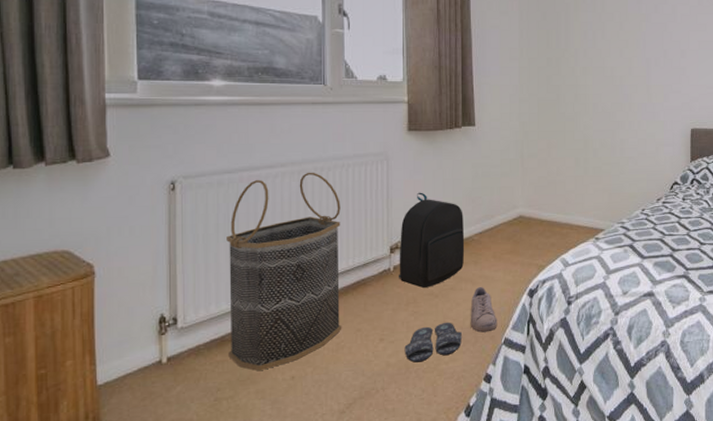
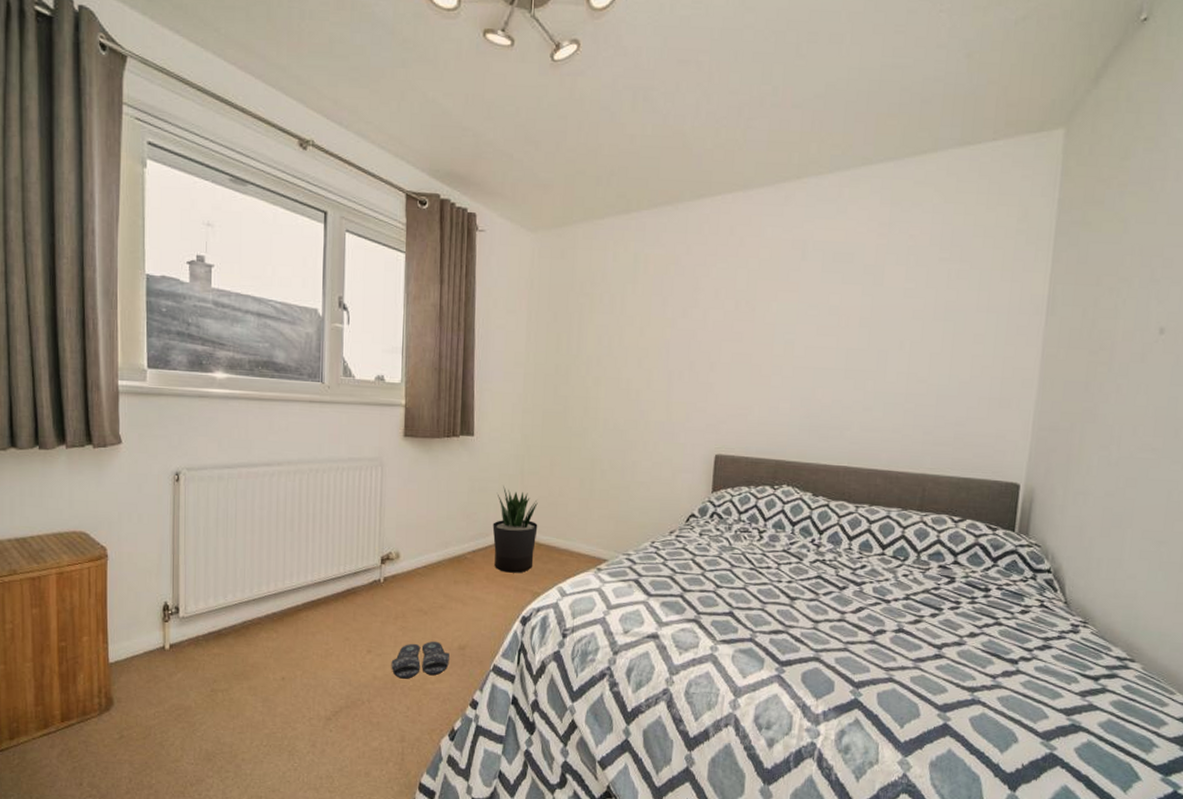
basket: present [226,172,342,372] -> none [224,472,334,669]
backpack: present [399,192,465,288] -> none [389,502,457,603]
shoe: present [470,287,498,333] -> none [458,608,487,657]
planter: none [497,169,539,250] -> present [492,485,538,573]

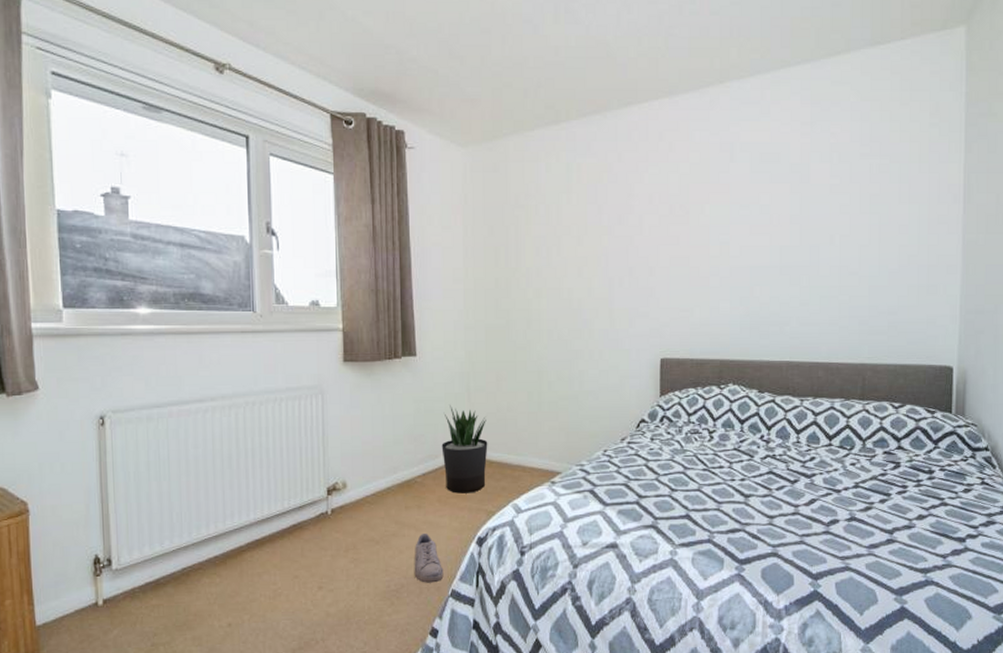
slippers: present [391,641,450,679] -> none [344,570,405,613]
shoe: none [458,608,487,657] -> present [414,534,444,583]

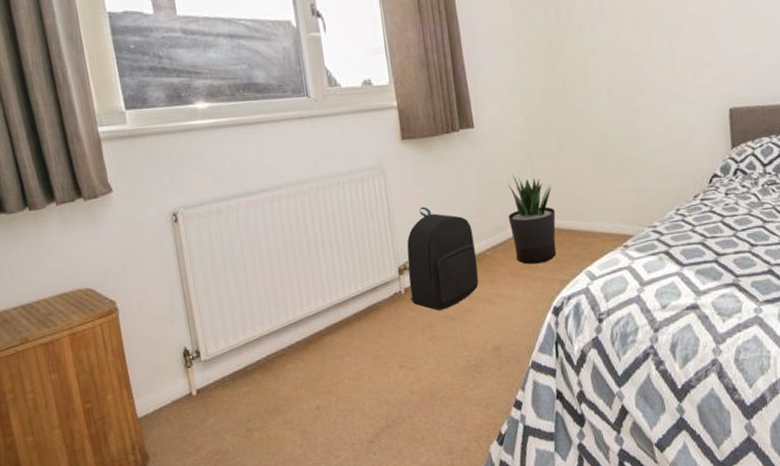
backpack: none [336,429,407,533] -> present [407,206,479,310]
shoe: present [414,534,444,583] -> none [491,307,523,356]

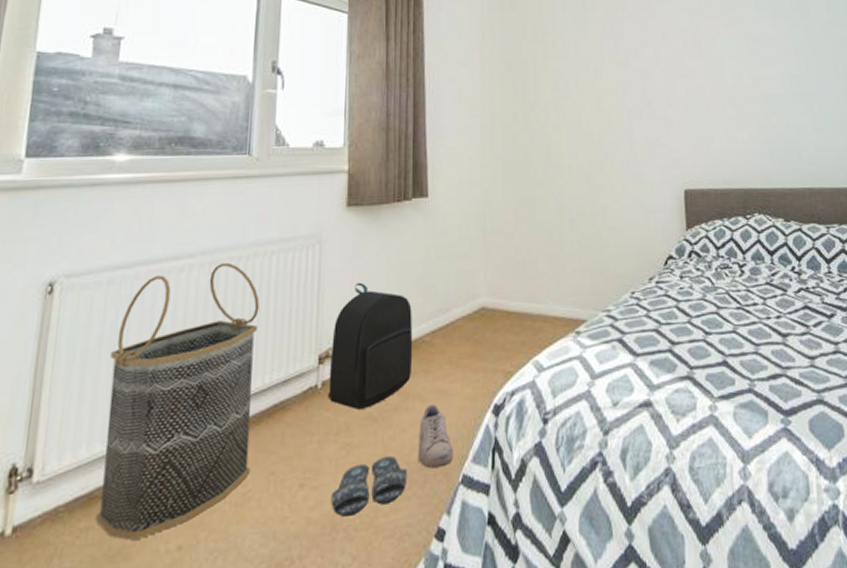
basket: none [234,192,360,402] -> present [95,262,260,541]
slippers: none [425,345,486,390] -> present [331,455,407,517]
shoe: none [491,307,523,356] -> present [418,405,454,469]
planter: present [507,174,557,265] -> none [454,249,506,353]

